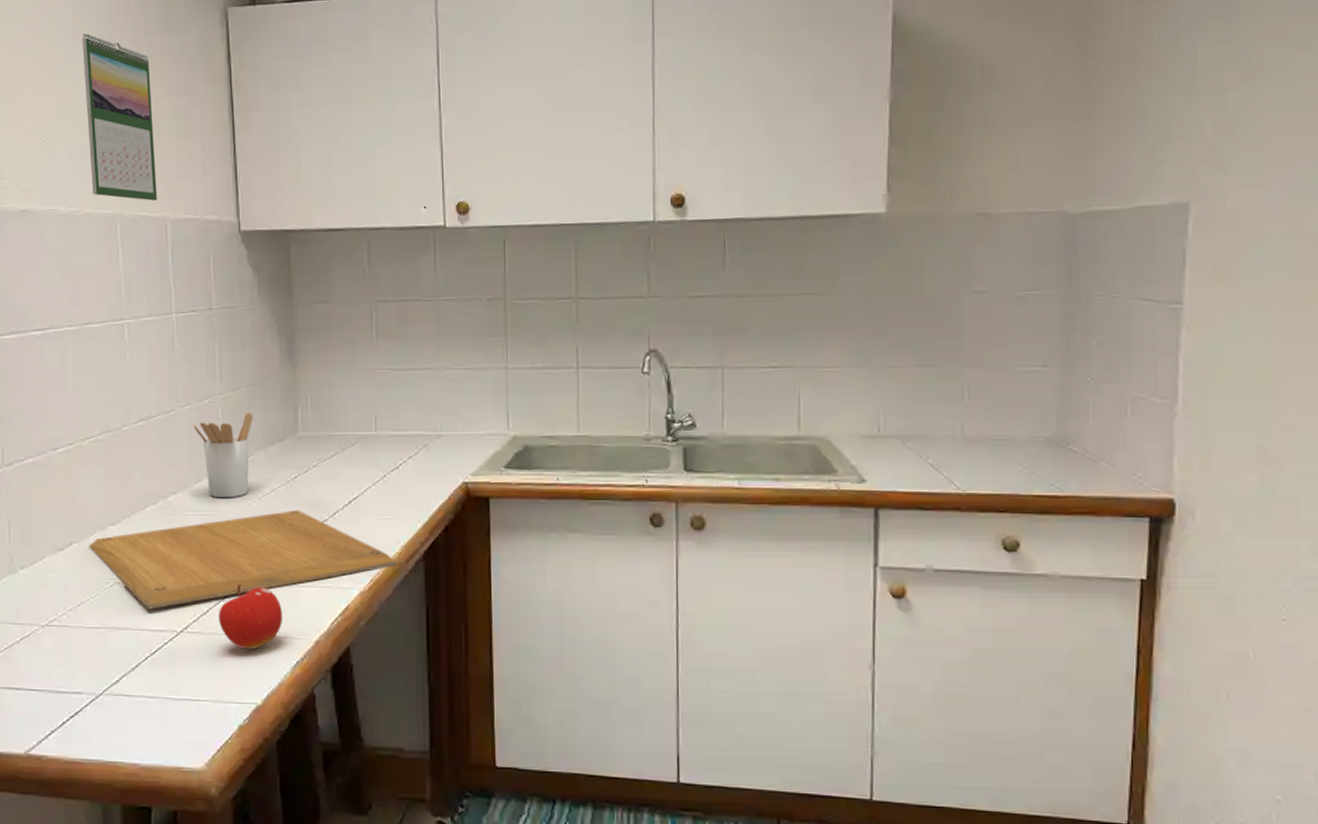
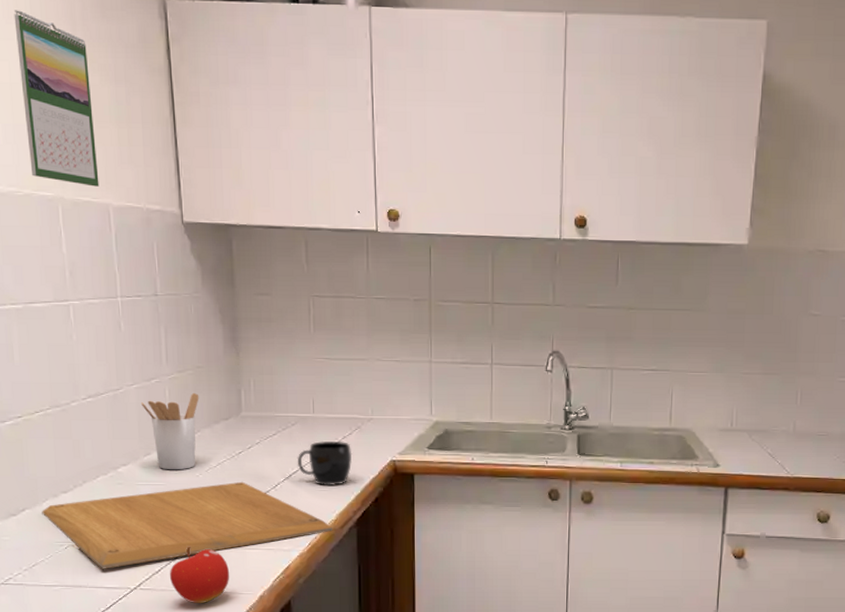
mug: none [357,461,419,514] -> present [297,440,352,486]

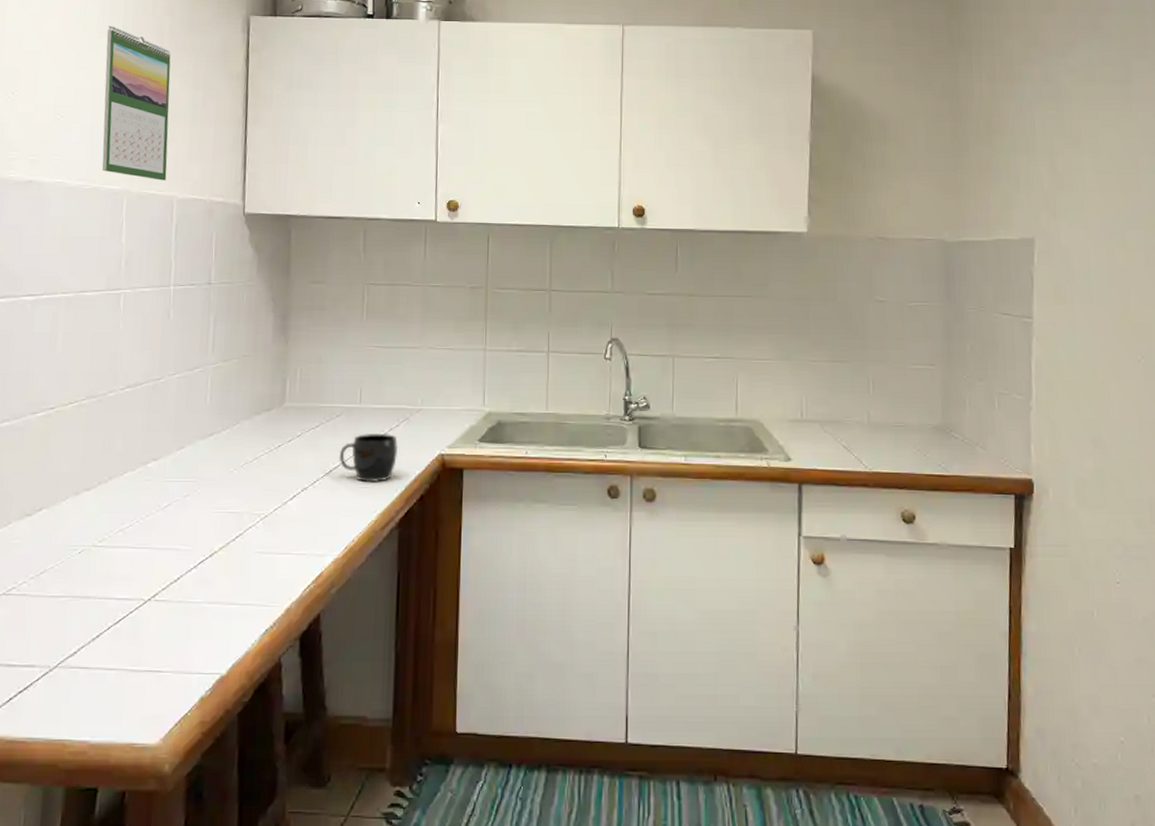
chopping board: present [42,481,333,569] -> none [59,477,373,577]
utensil holder: present [141,392,199,470] -> none [181,382,242,465]
fruit: present [169,546,230,604] -> none [188,550,256,618]

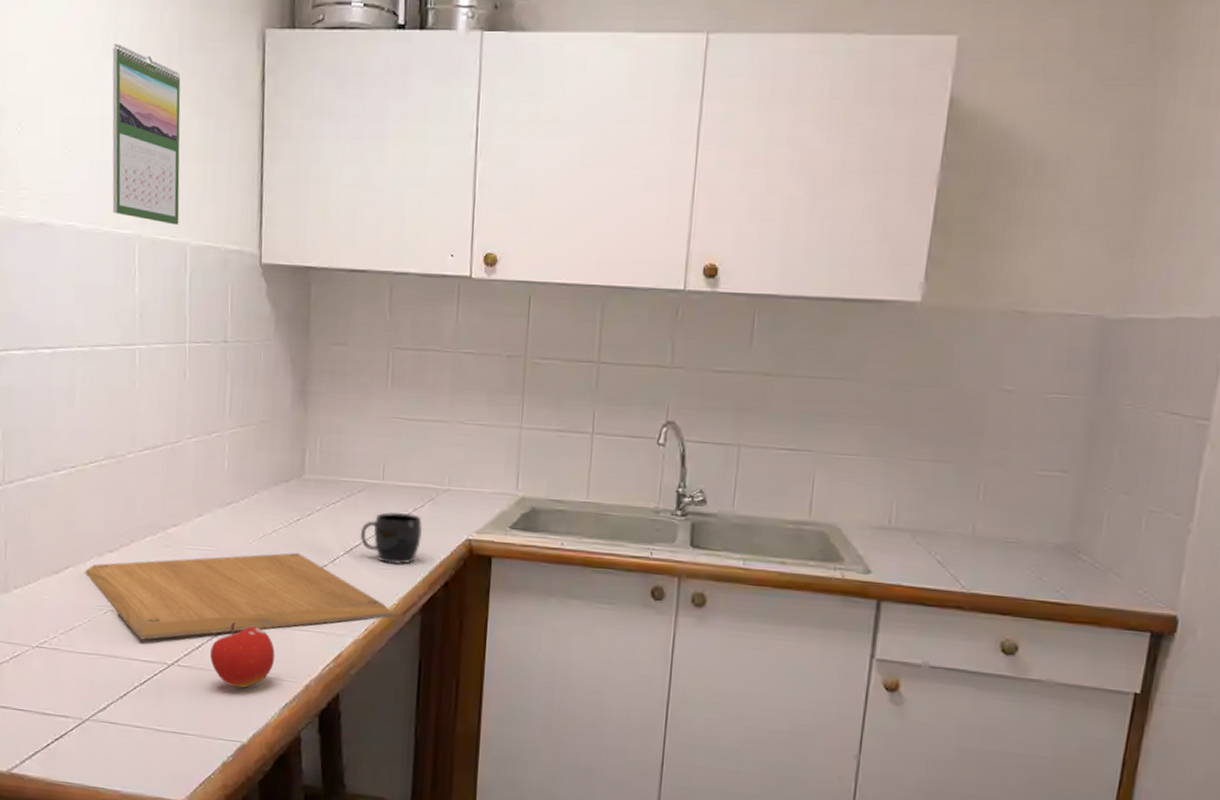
chopping board: none [59,477,373,577] -> present [85,552,394,640]
fruit: none [188,550,256,618] -> present [209,621,275,689]

